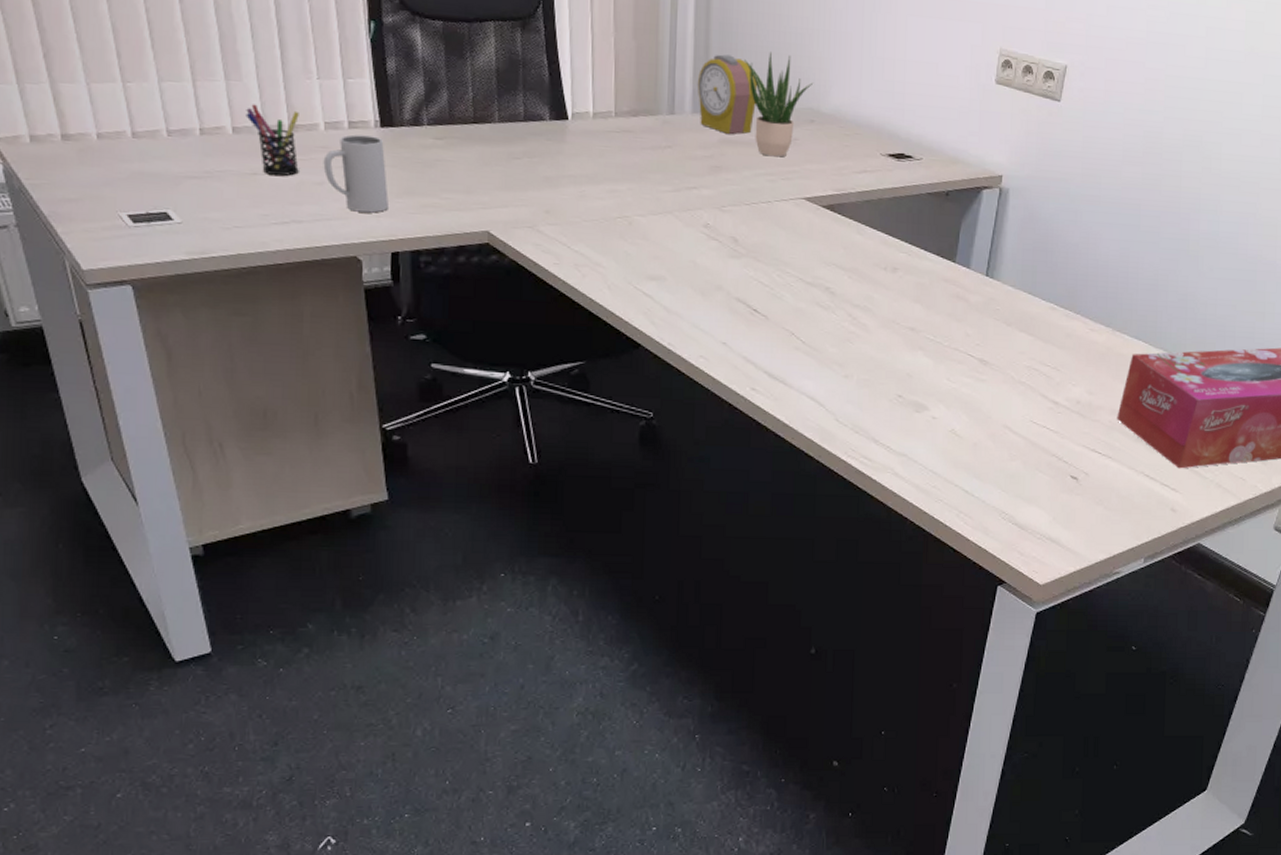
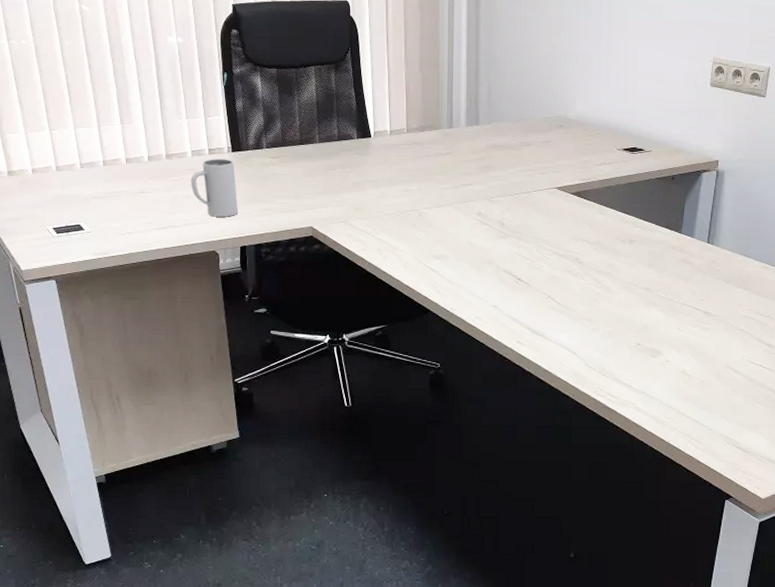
pen holder: present [246,104,299,176] -> none [135,140,173,192]
alarm clock: present [697,54,758,135] -> none [469,78,517,141]
potted plant: present [745,52,814,157] -> none [506,74,562,156]

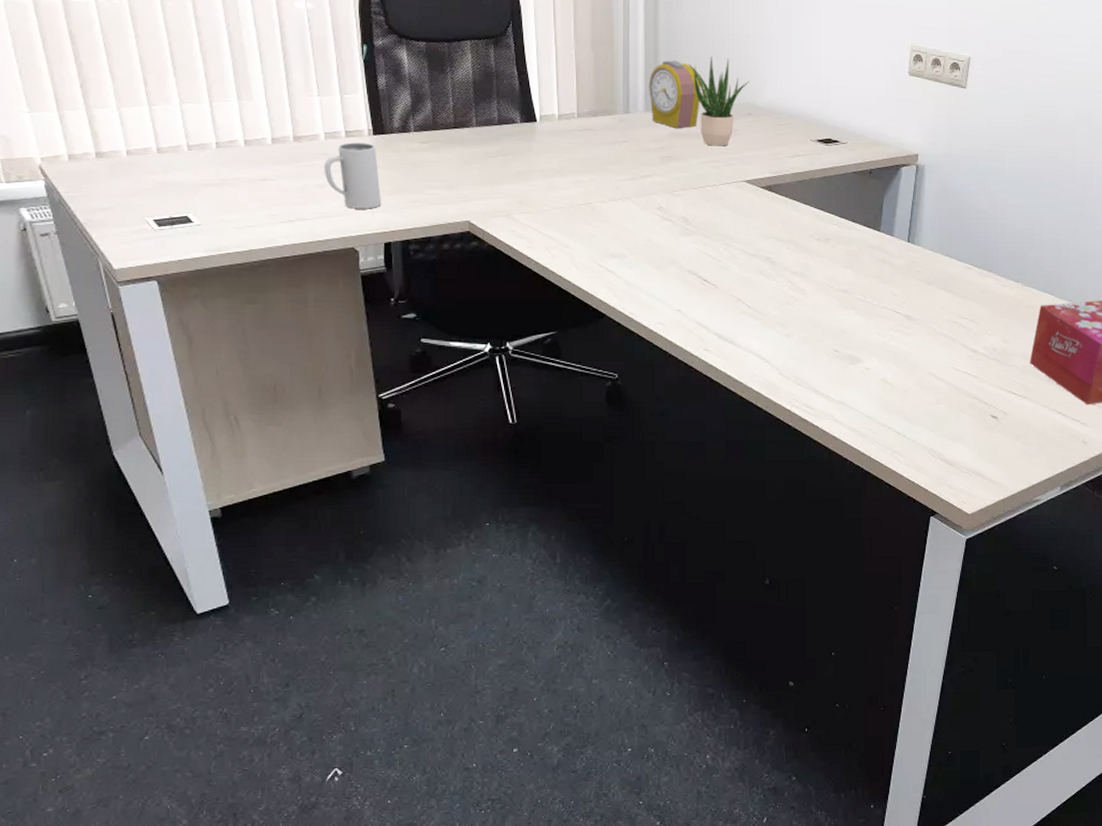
alarm clock: none [469,78,517,141] -> present [648,60,701,129]
potted plant: none [506,74,562,156] -> present [689,56,750,147]

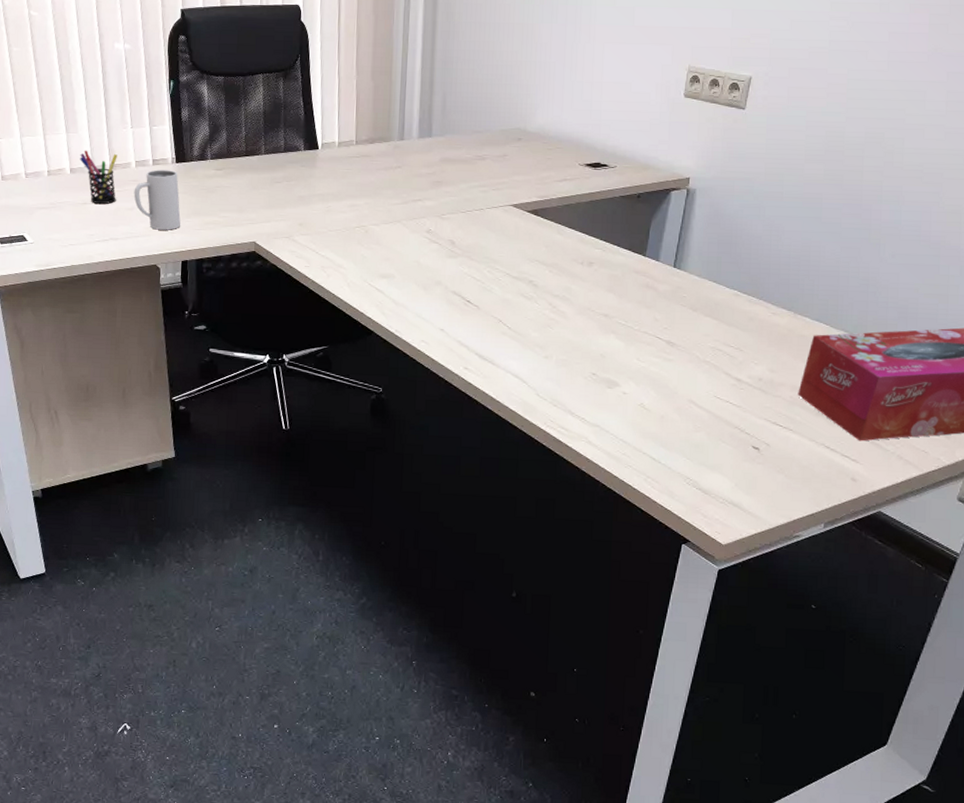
pen holder: none [256,120,303,180] -> present [80,150,118,204]
alarm clock: present [648,60,701,129] -> none [423,88,474,155]
potted plant: present [689,56,750,147] -> none [463,83,521,171]

